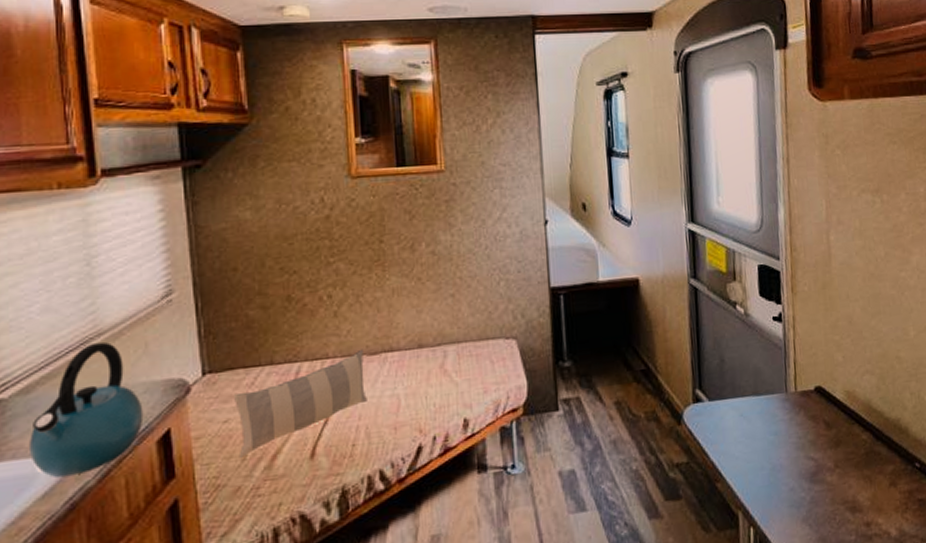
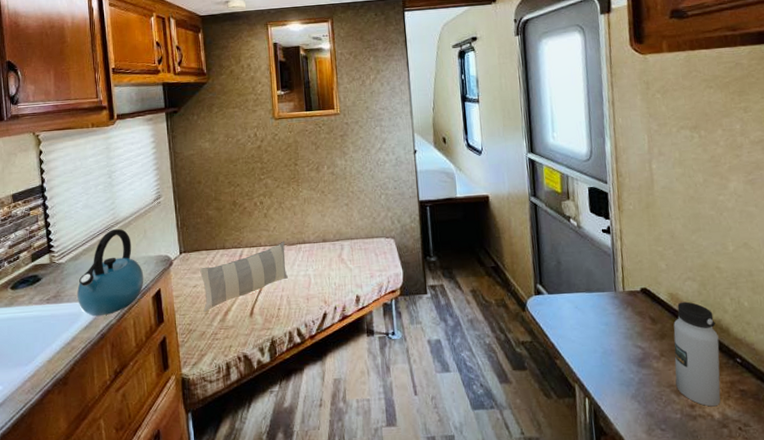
water bottle: none [849,399,898,523] -> present [673,301,721,407]

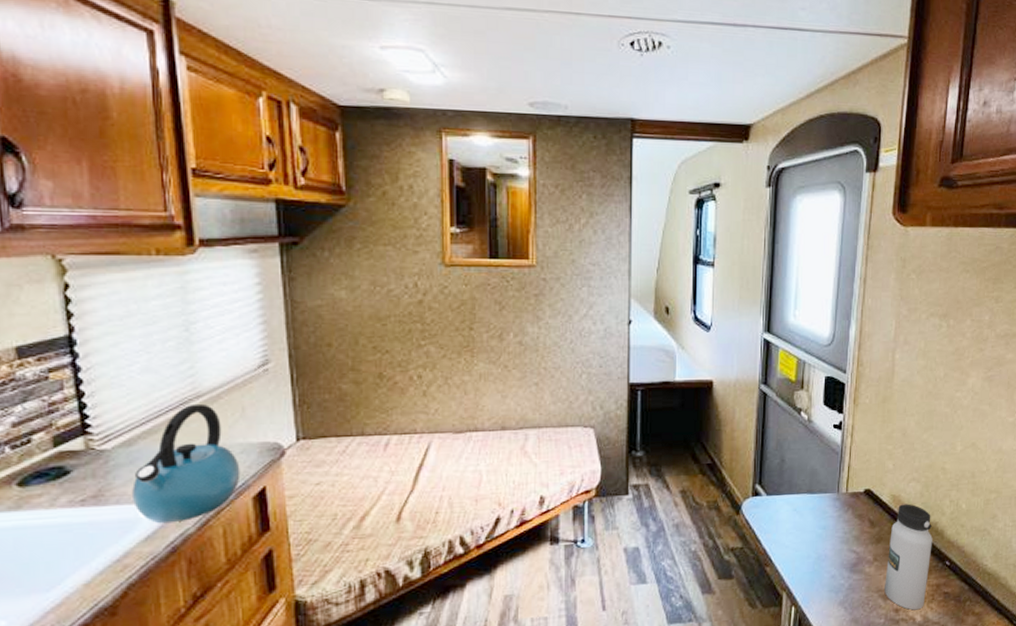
pillow: present [200,241,289,312] -> none [326,427,453,517]

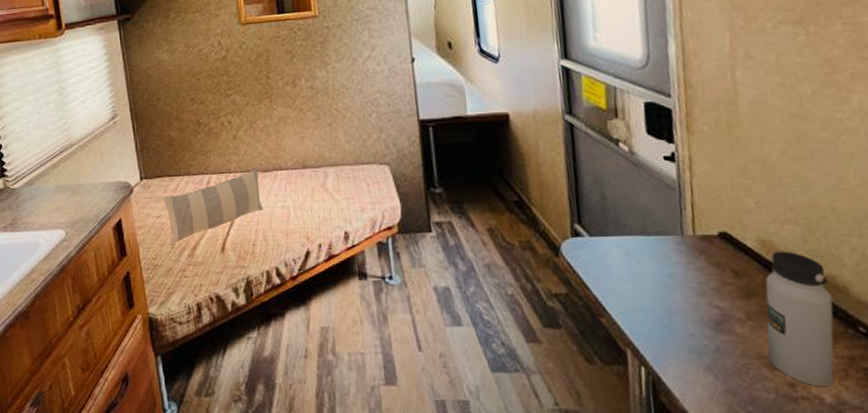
kettle: present [132,404,241,524] -> none [34,152,103,247]
pillow: none [326,427,453,517] -> present [163,166,264,246]

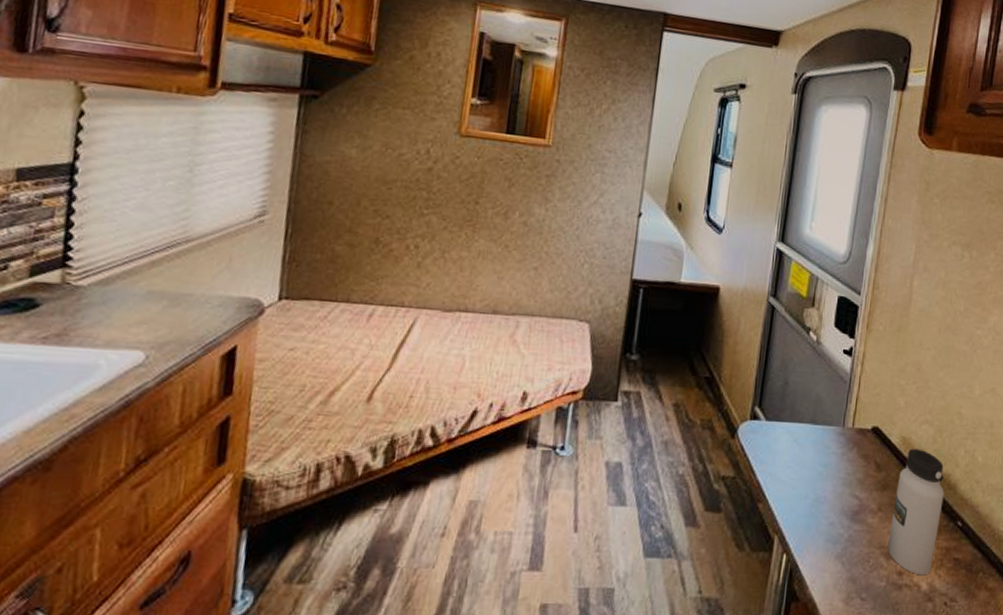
pillow: present [163,166,264,246] -> none [297,304,439,388]

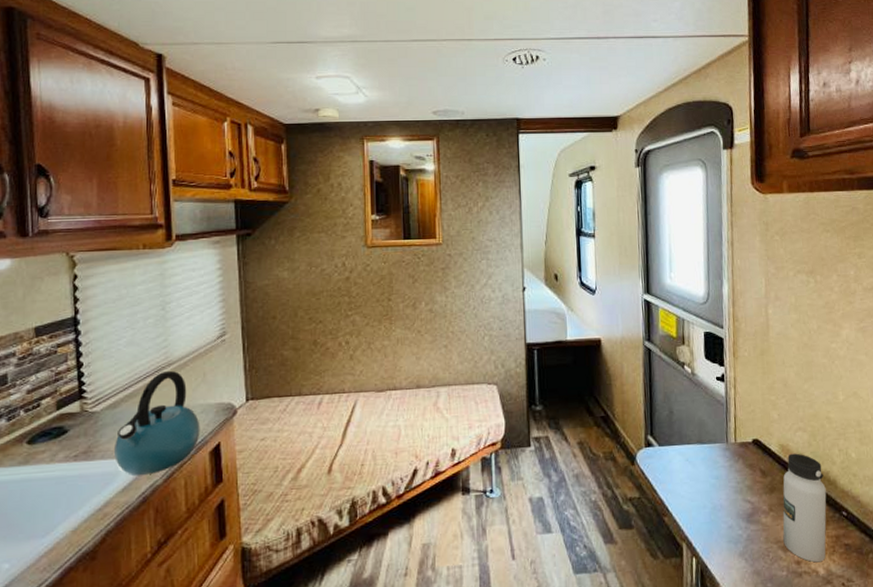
kettle: none [96,249,215,375] -> present [114,371,200,476]

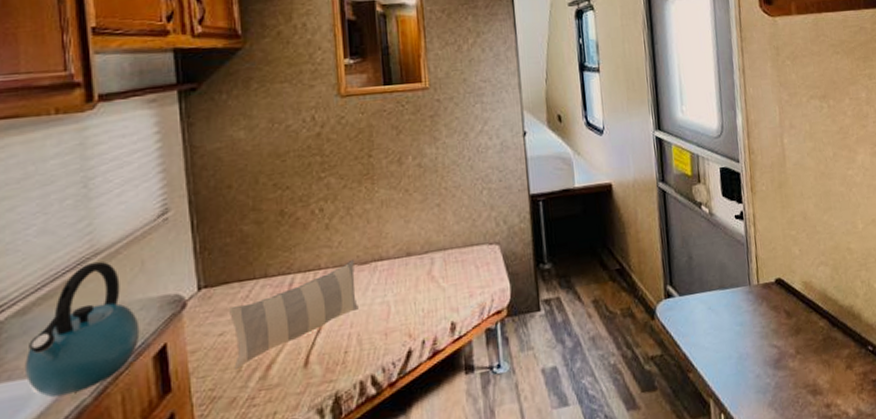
pillow: none [270,386,376,469] -> present [229,259,360,370]
water bottle: present [782,453,827,563] -> none [808,289,855,404]

